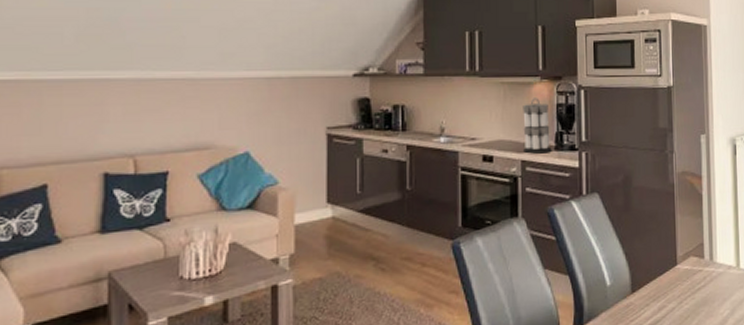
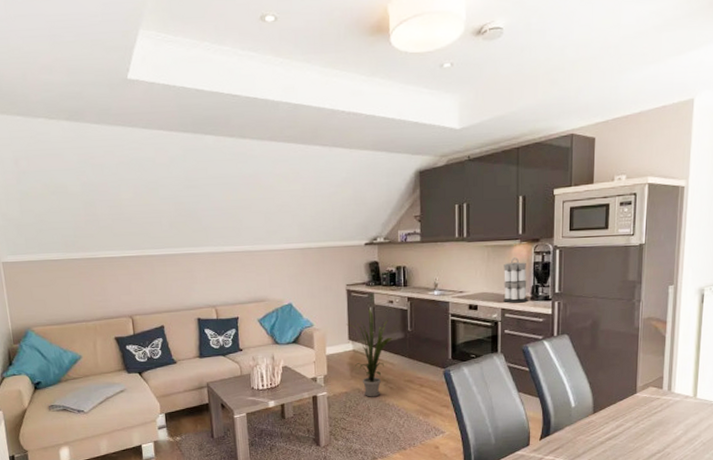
house plant: none [324,160,386,284] -> present [346,309,393,397]

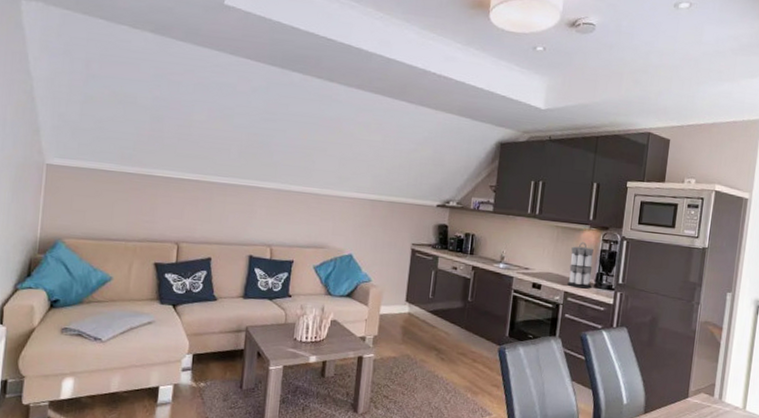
house plant: present [346,309,393,397] -> none [405,272,451,367]

